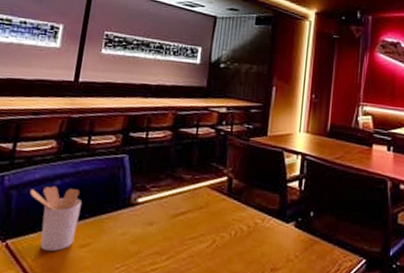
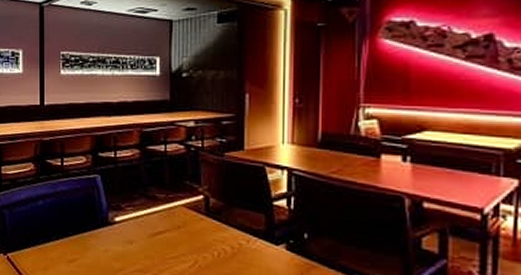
utensil holder: present [29,186,83,252] -> none [19,206,65,265]

